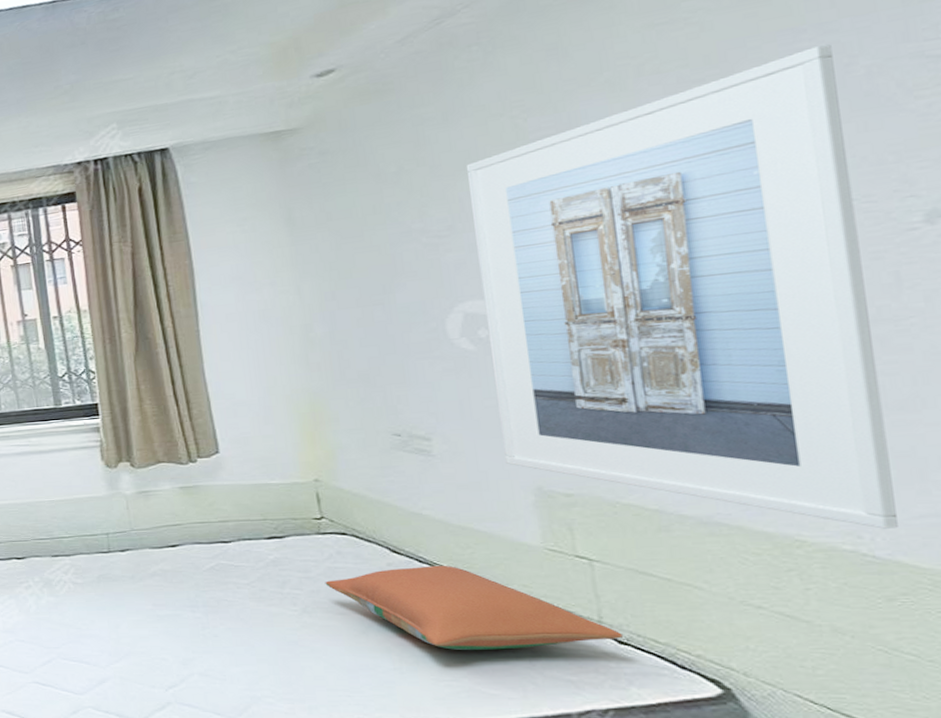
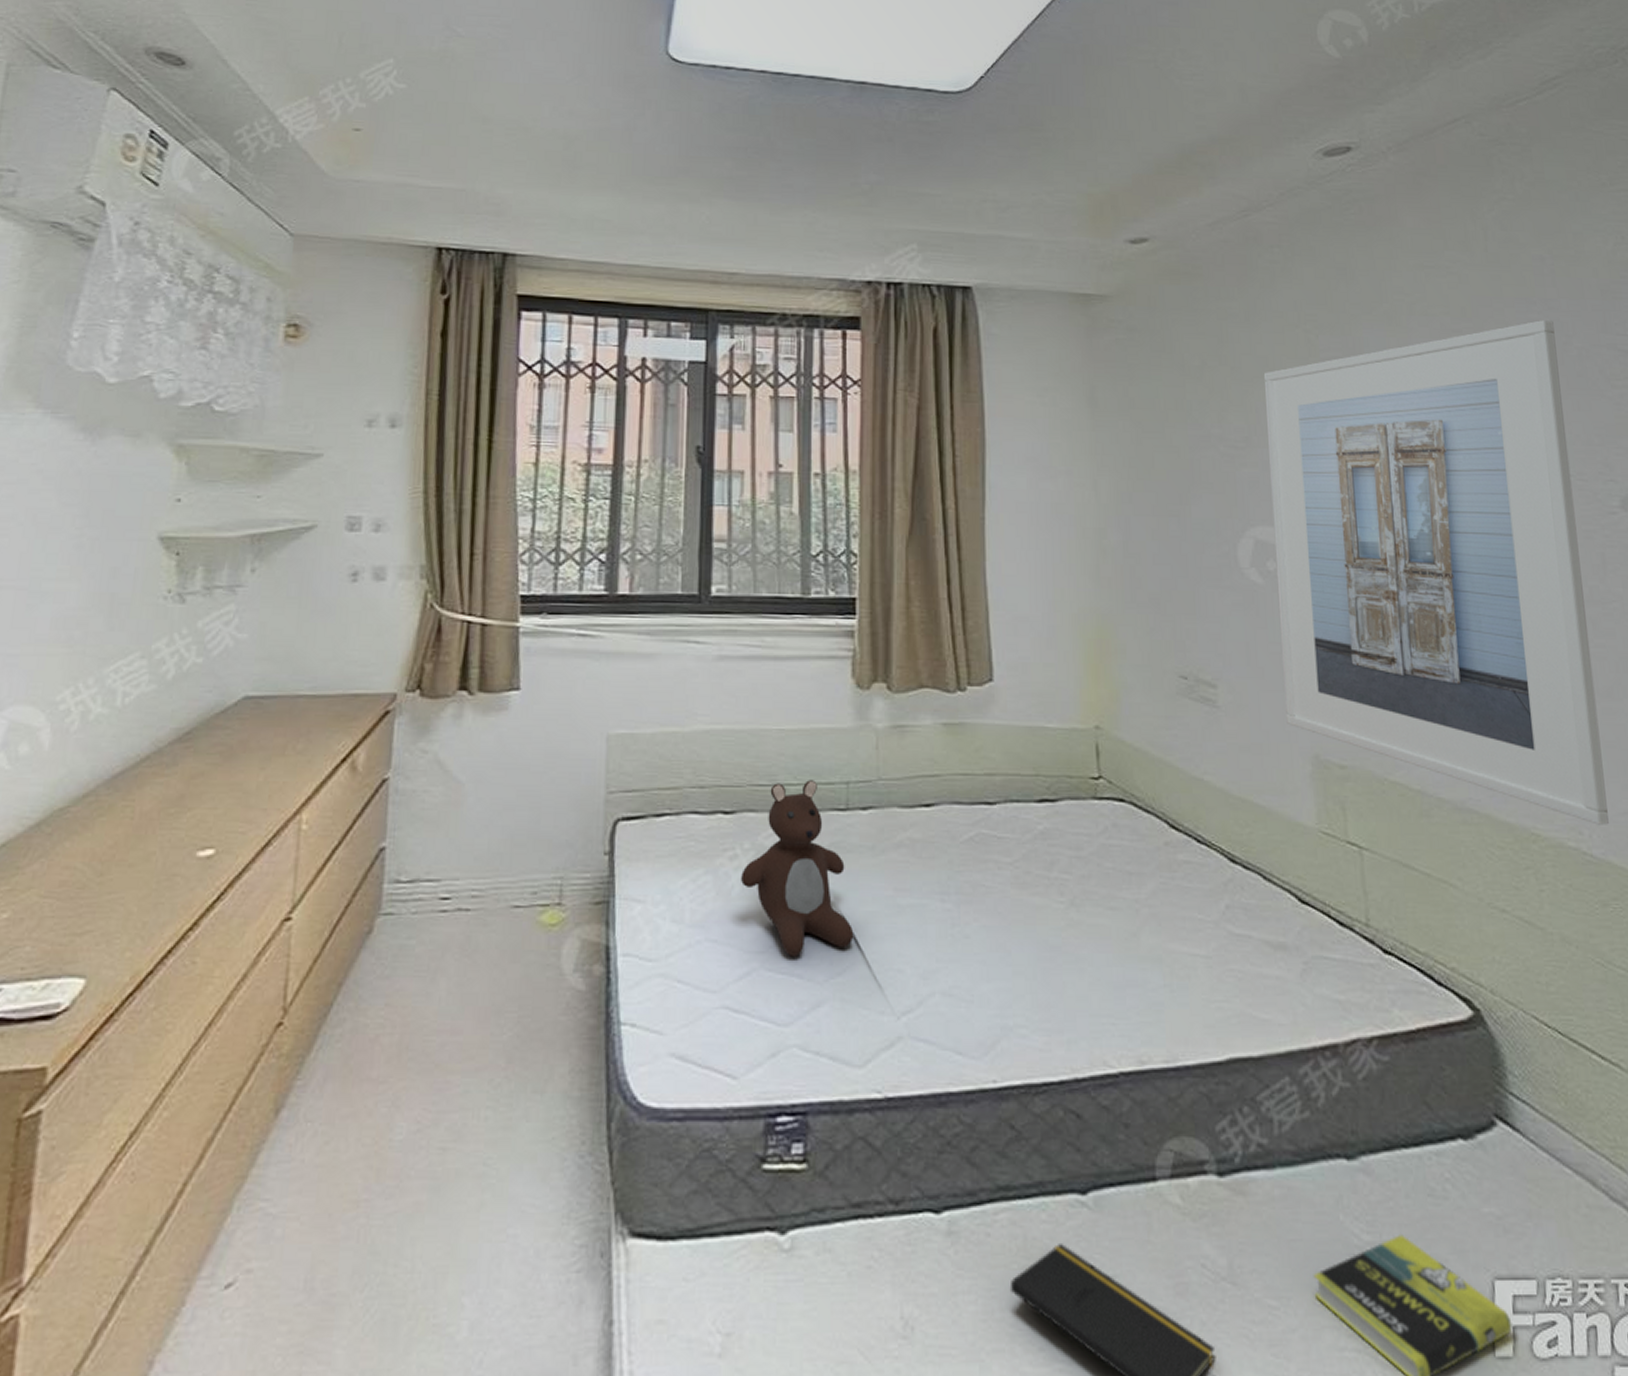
teddy bear: none [35,533,125,650] -> present [741,780,854,957]
pillow: present [325,565,623,650] -> none [1097,847,1387,960]

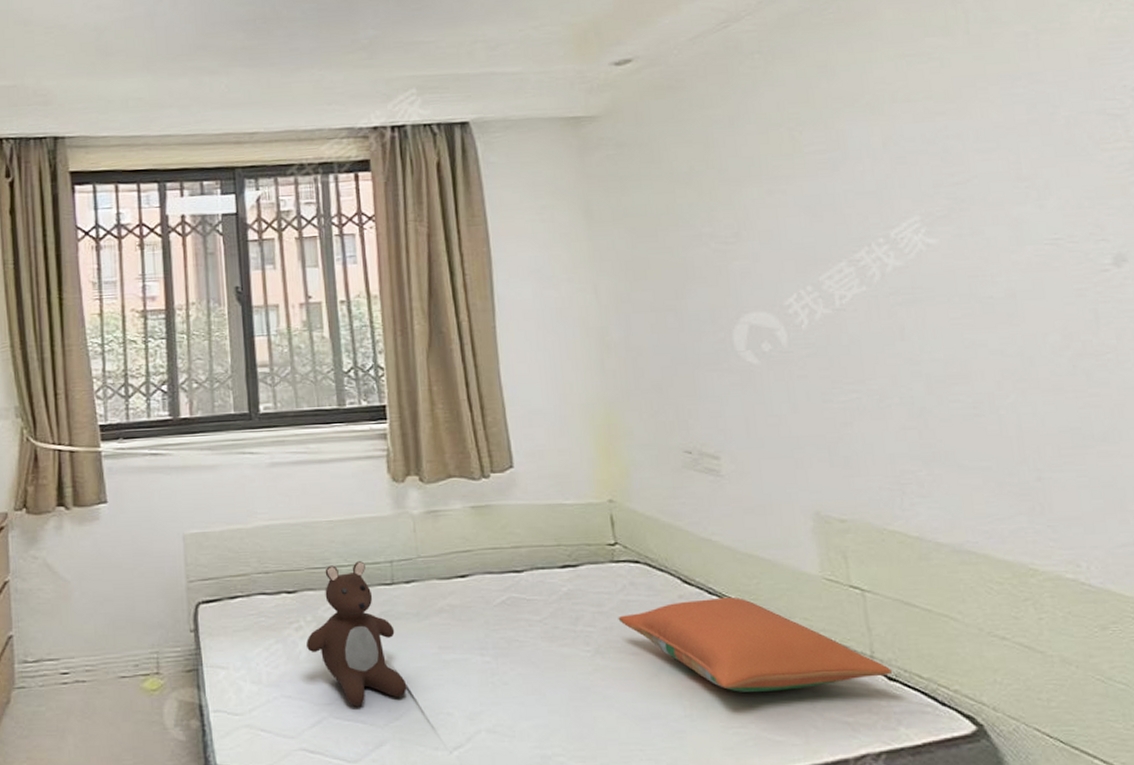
pillow: none [1097,847,1387,960] -> present [618,596,892,692]
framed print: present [1263,320,1609,825] -> none [750,93,1107,558]

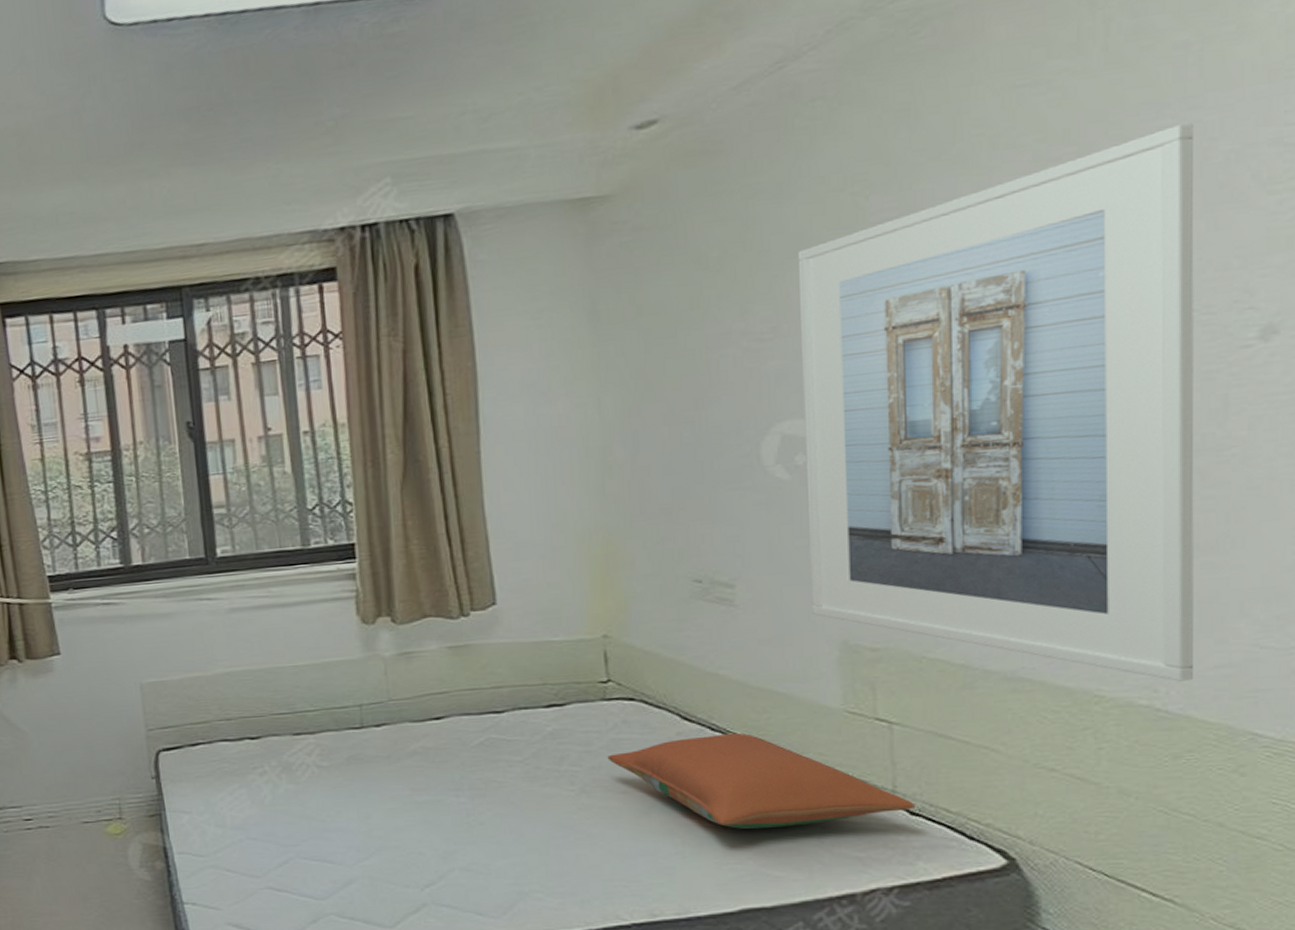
teddy bear: present [306,561,407,707] -> none [271,706,377,847]
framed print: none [750,93,1107,558] -> present [797,123,1194,682]

